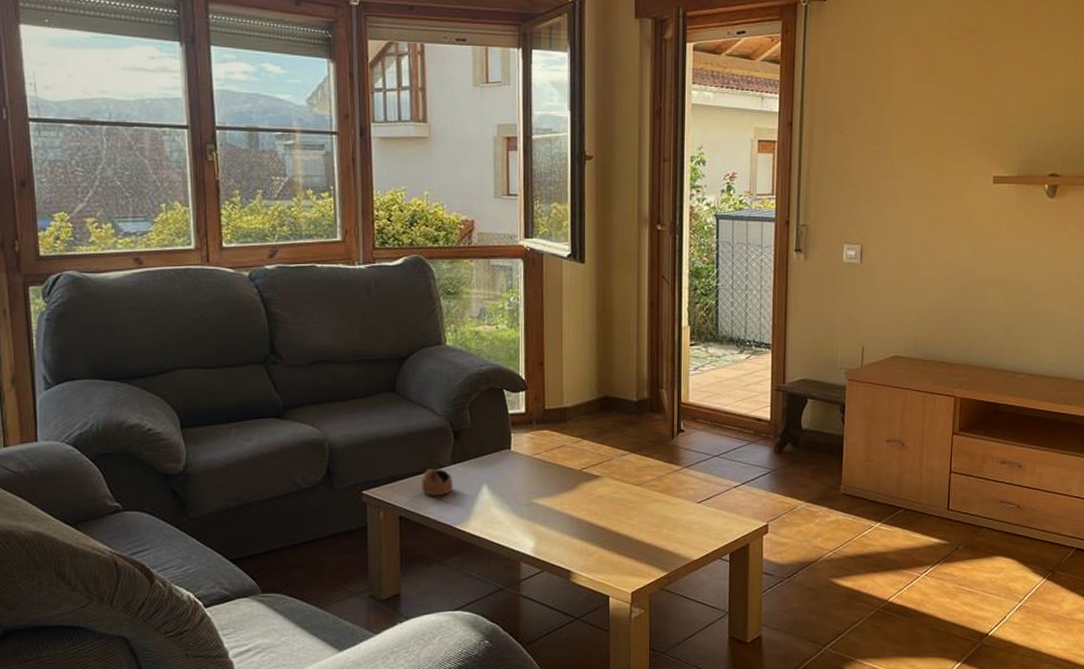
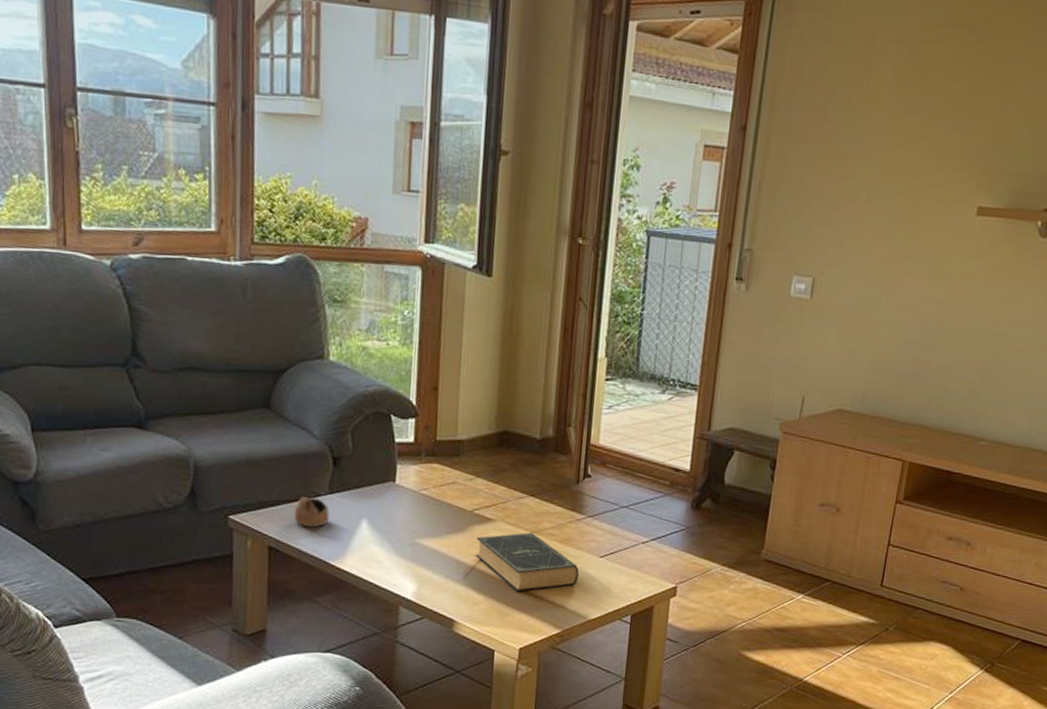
book: none [586,486,680,541] -> present [475,532,579,592]

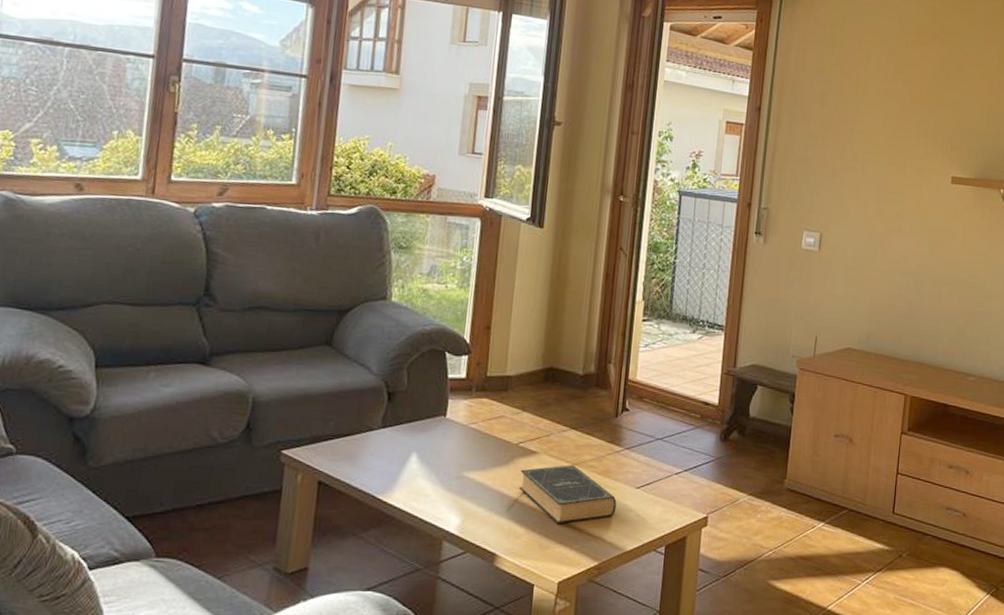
cup: present [293,497,330,528] -> none [345,431,381,462]

